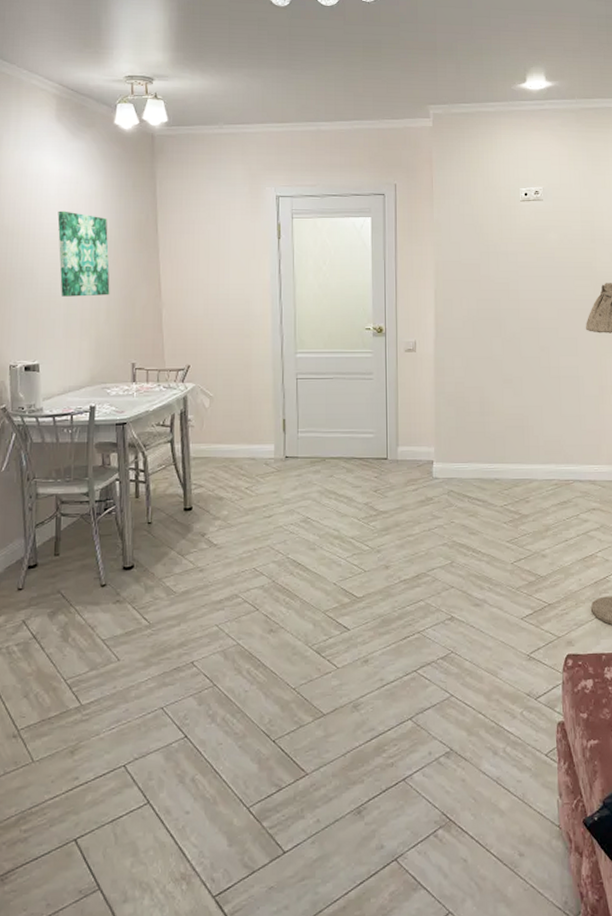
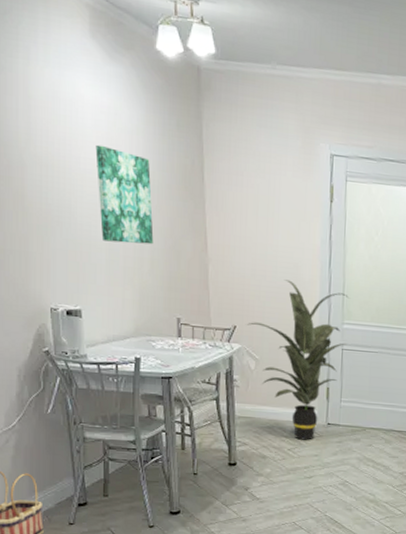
indoor plant: none [200,316,300,477] -> present [246,280,348,440]

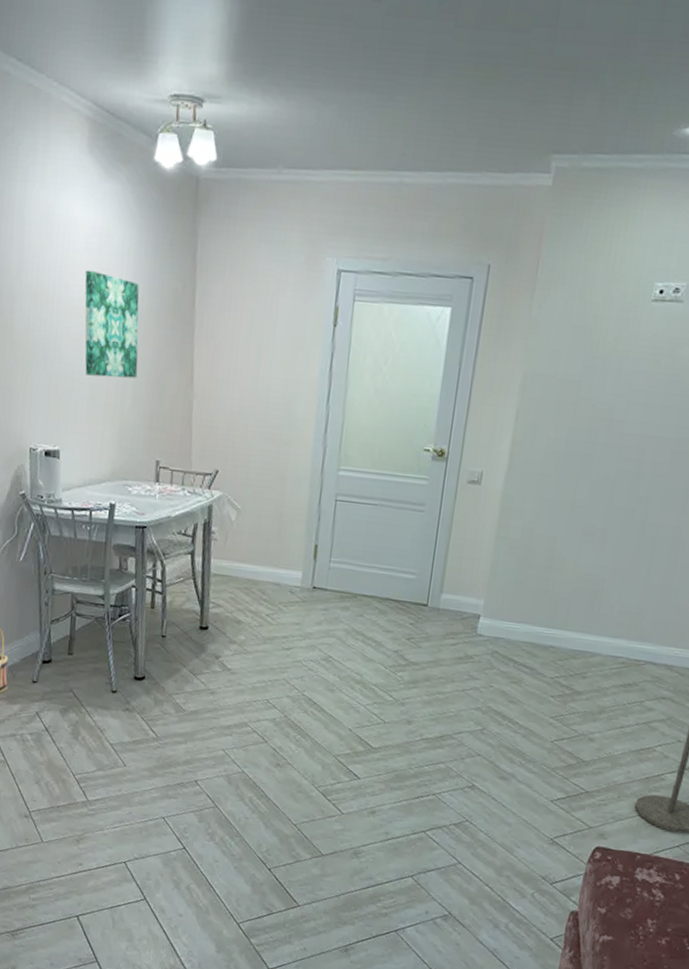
indoor plant: present [246,280,348,440] -> none [229,418,347,606]

